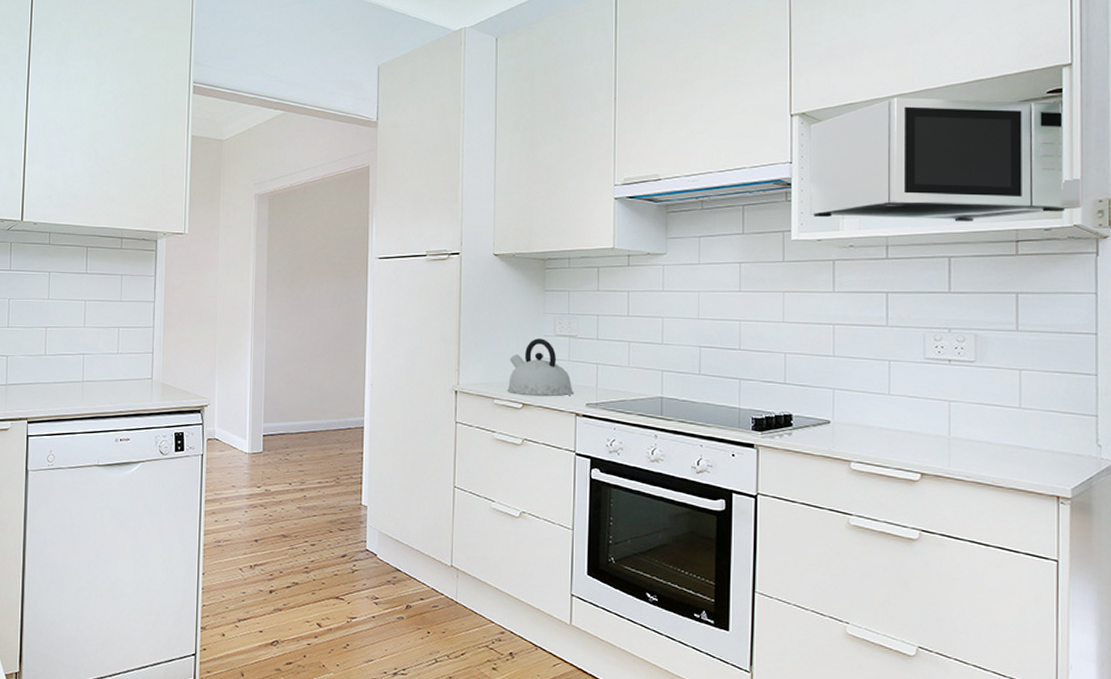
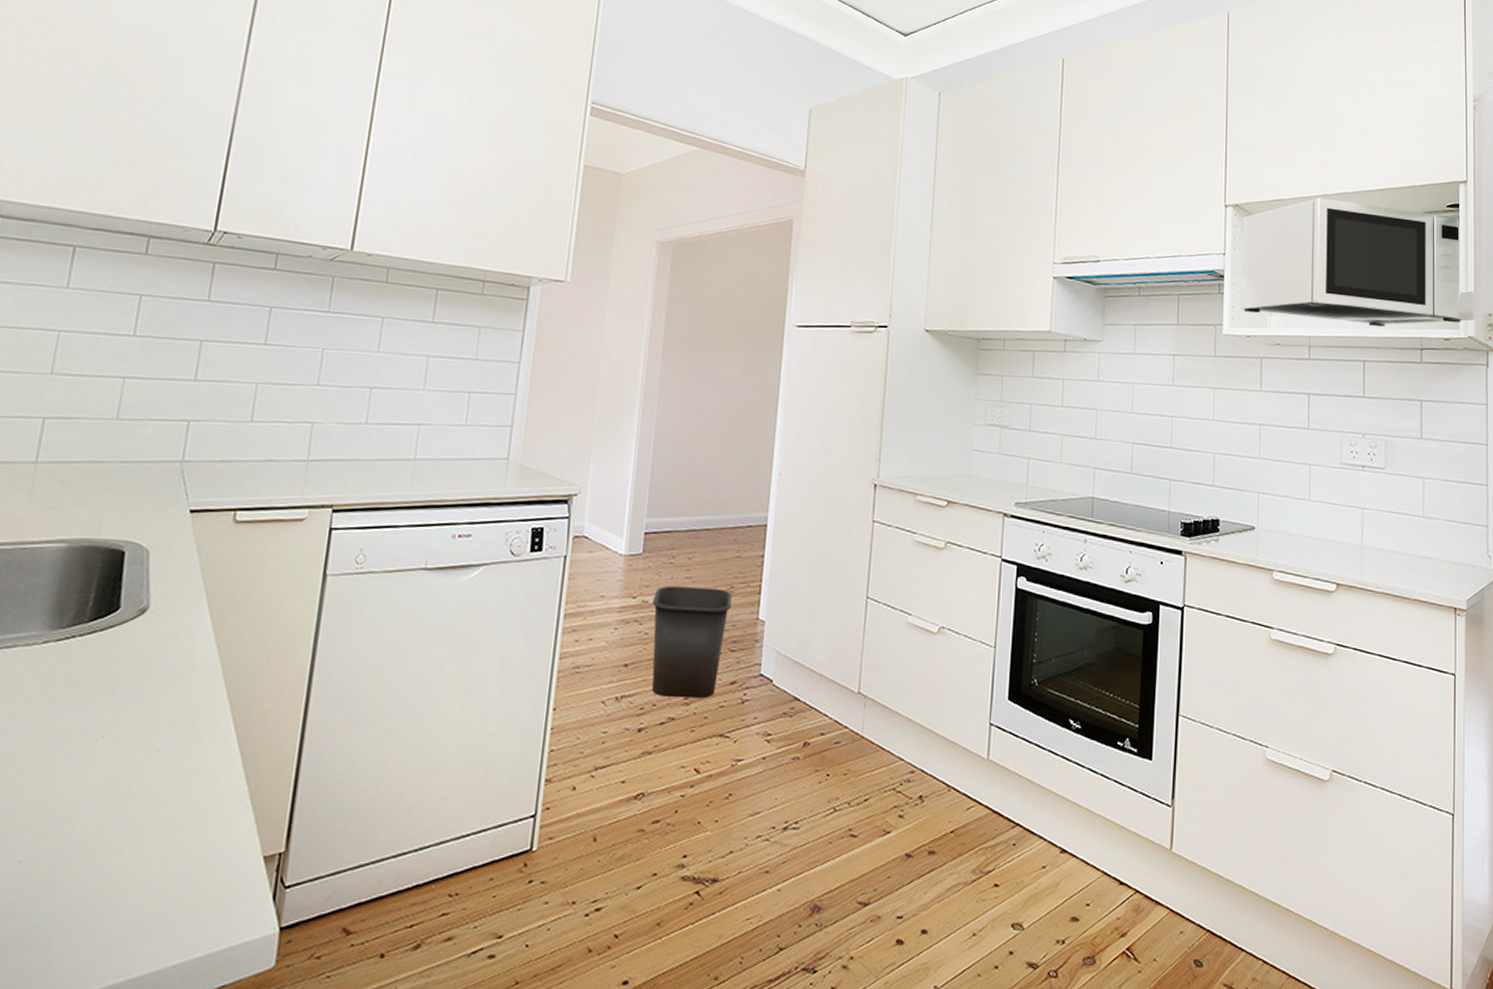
waste bin: none [273,477,338,567] -> present [651,586,732,698]
kettle: present [507,338,574,397] -> none [932,427,1003,494]

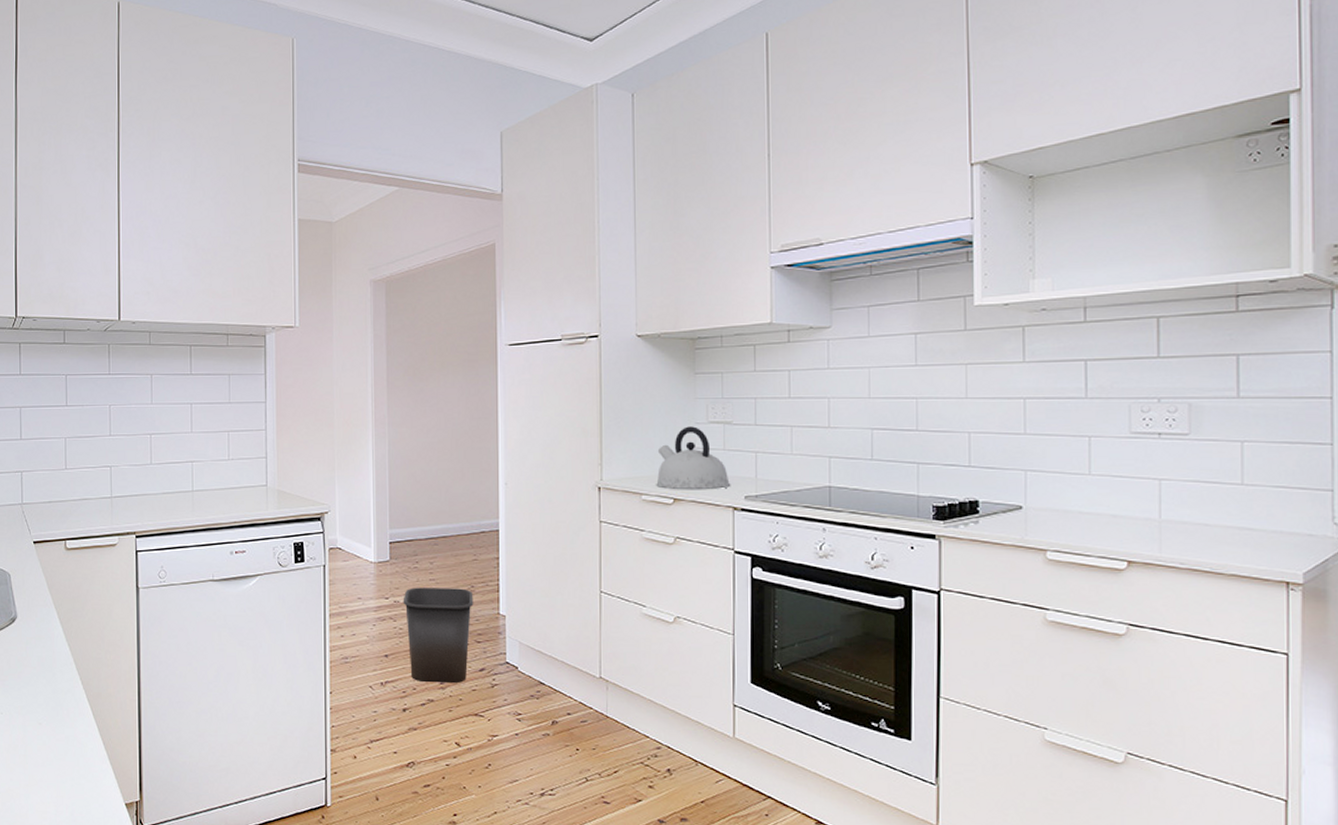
kettle: none [932,427,1003,494] -> present [656,426,731,490]
microwave: present [1241,197,1475,328] -> none [994,135,1313,279]

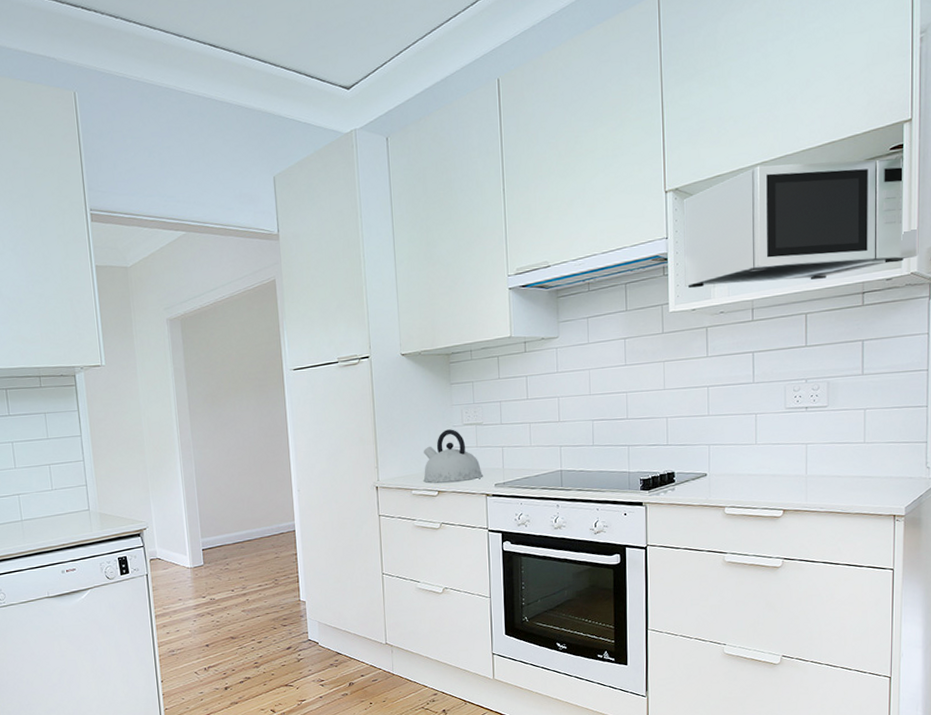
waste bin: present [403,587,474,683] -> none [217,582,278,664]
microwave: none [994,135,1313,279] -> present [683,158,918,289]

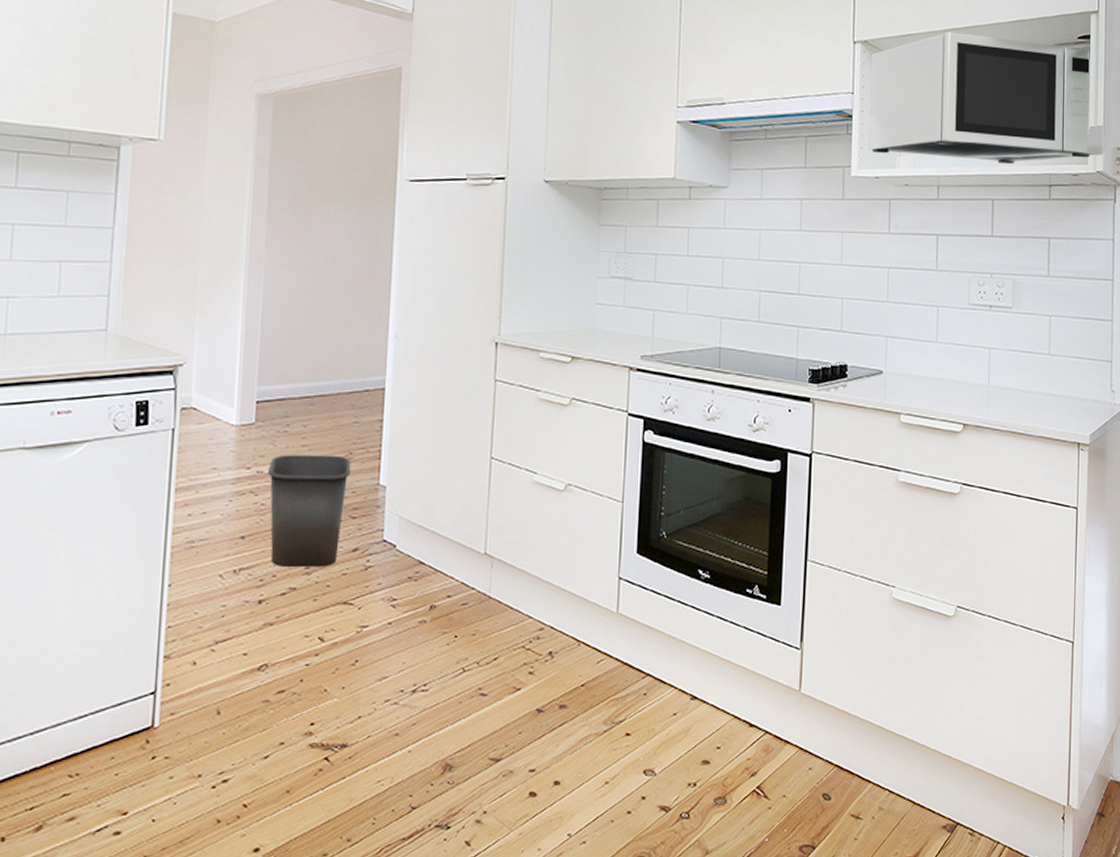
waste bin: none [217,582,278,664] -> present [267,455,351,567]
kettle: present [423,429,484,484] -> none [555,280,629,349]

